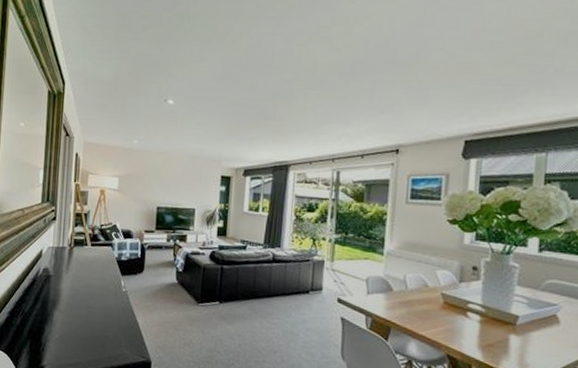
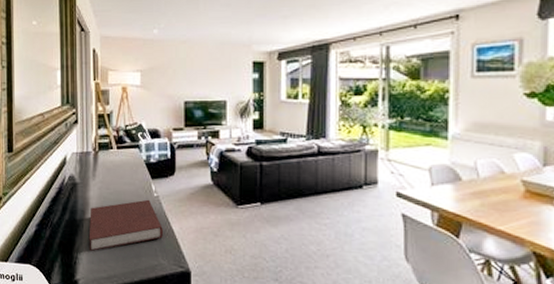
notebook: none [57,293,129,339] -> present [88,199,163,251]

